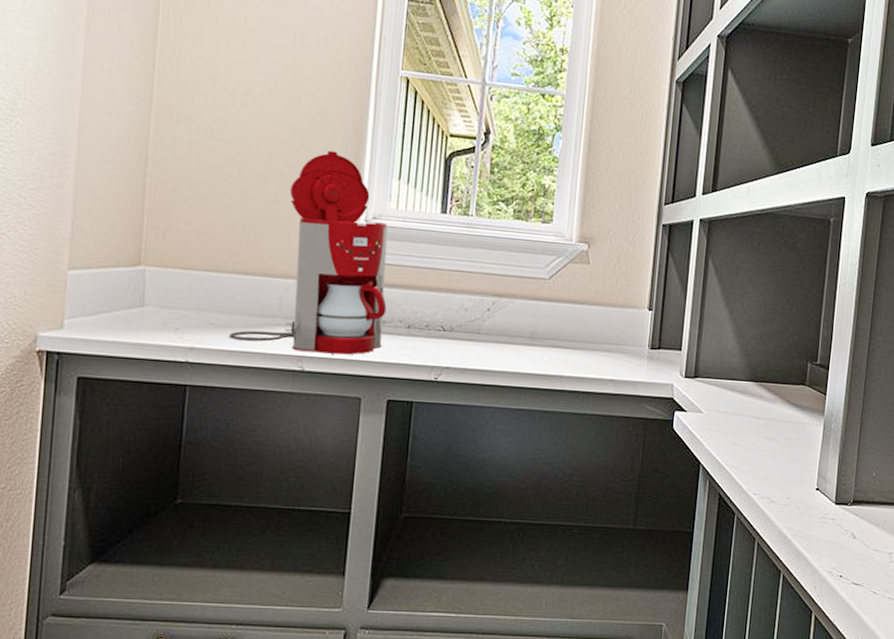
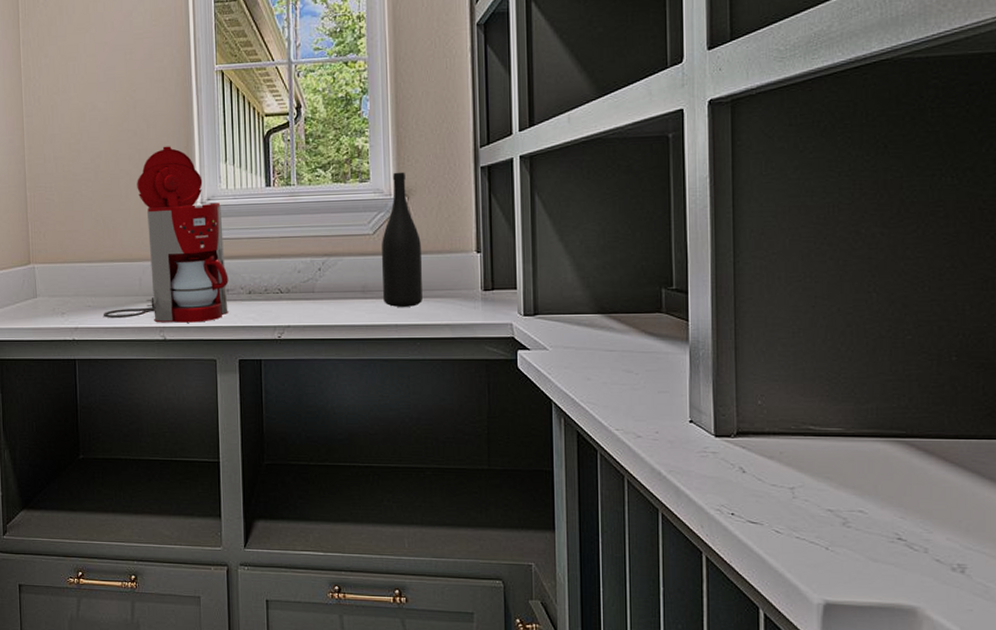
wine bottle: none [551,217,596,359] -> present [381,172,422,307]

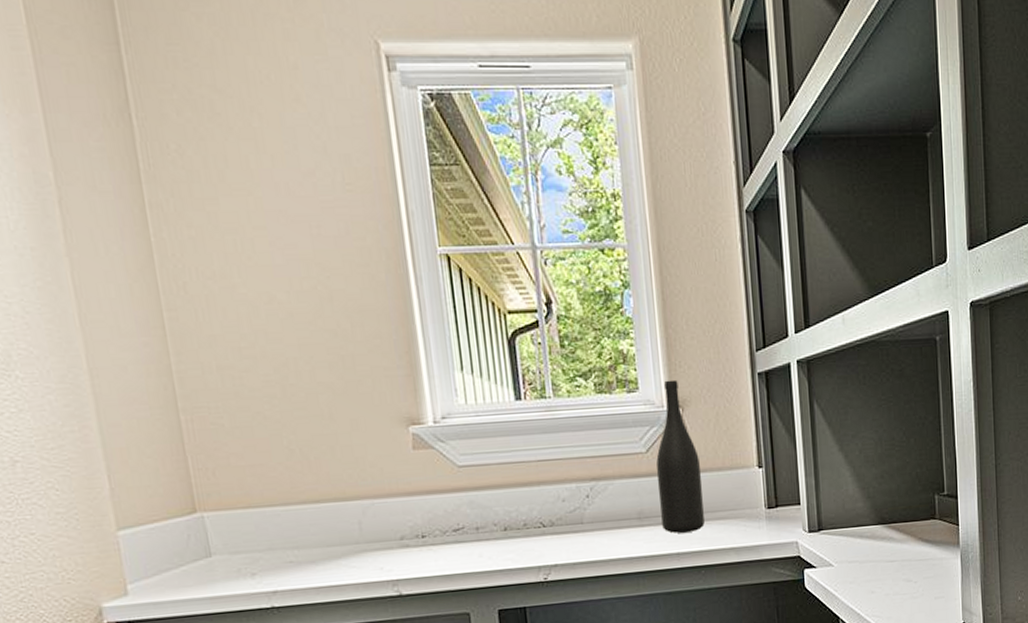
coffee maker: present [103,146,229,323] -> none [311,351,480,576]

